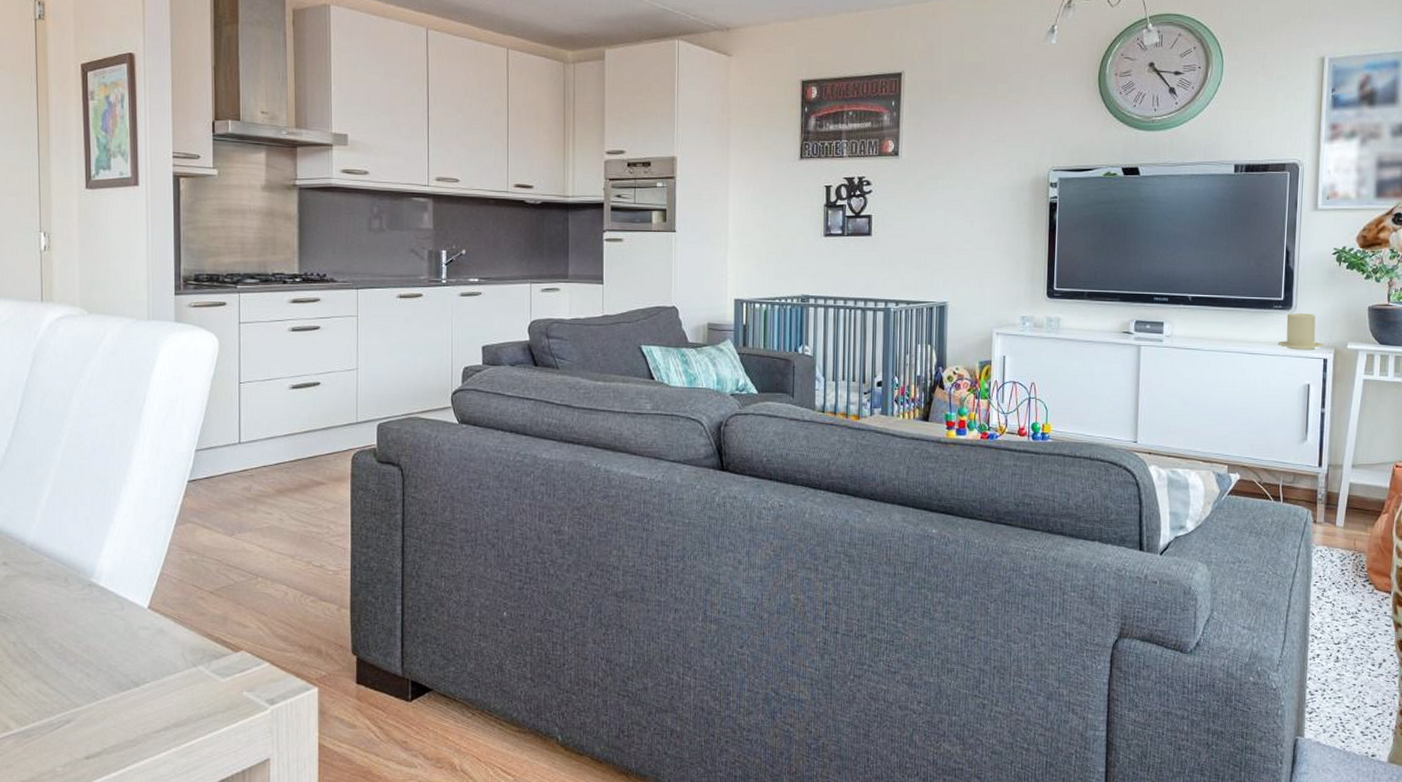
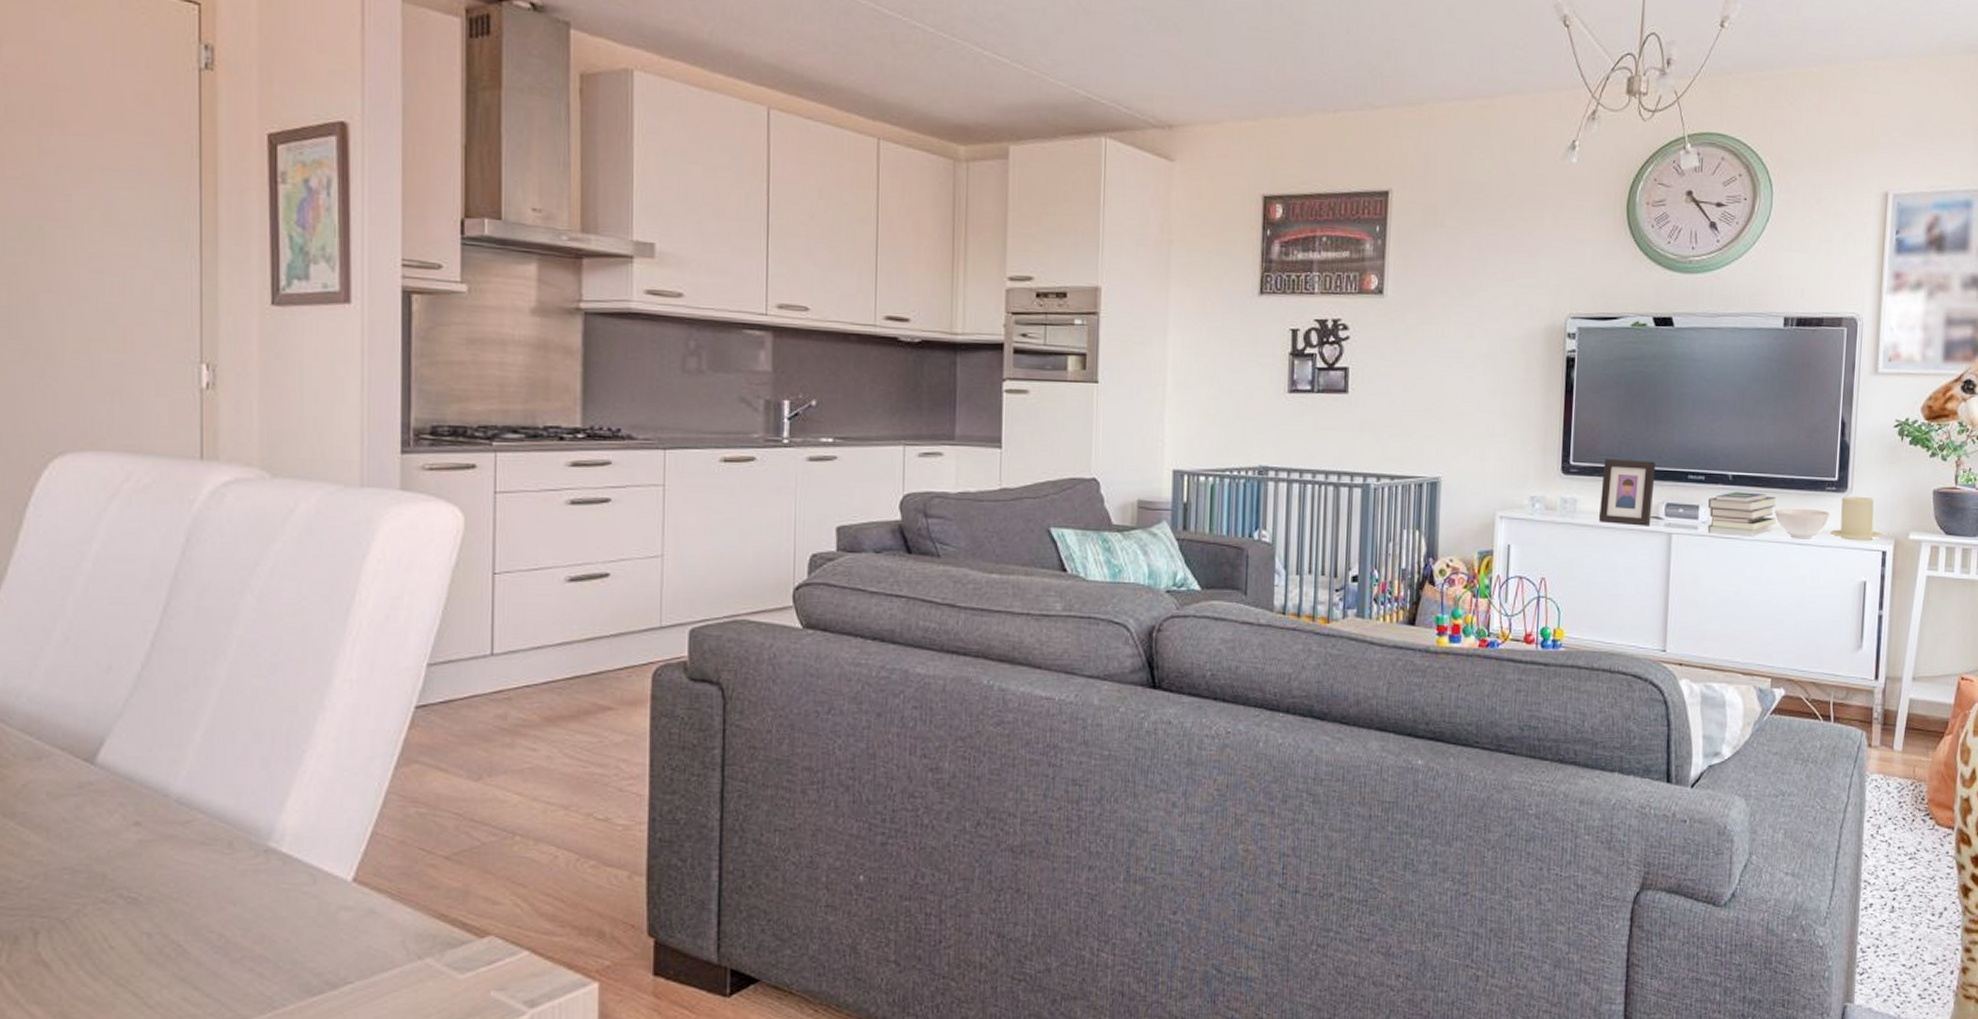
picture frame: none [1078,285,1126,340] -> present [1598,459,1656,526]
books: none [1171,310,1230,348] -> present [1707,491,1776,537]
bowl: none [1229,323,1277,350] -> present [1775,508,1830,540]

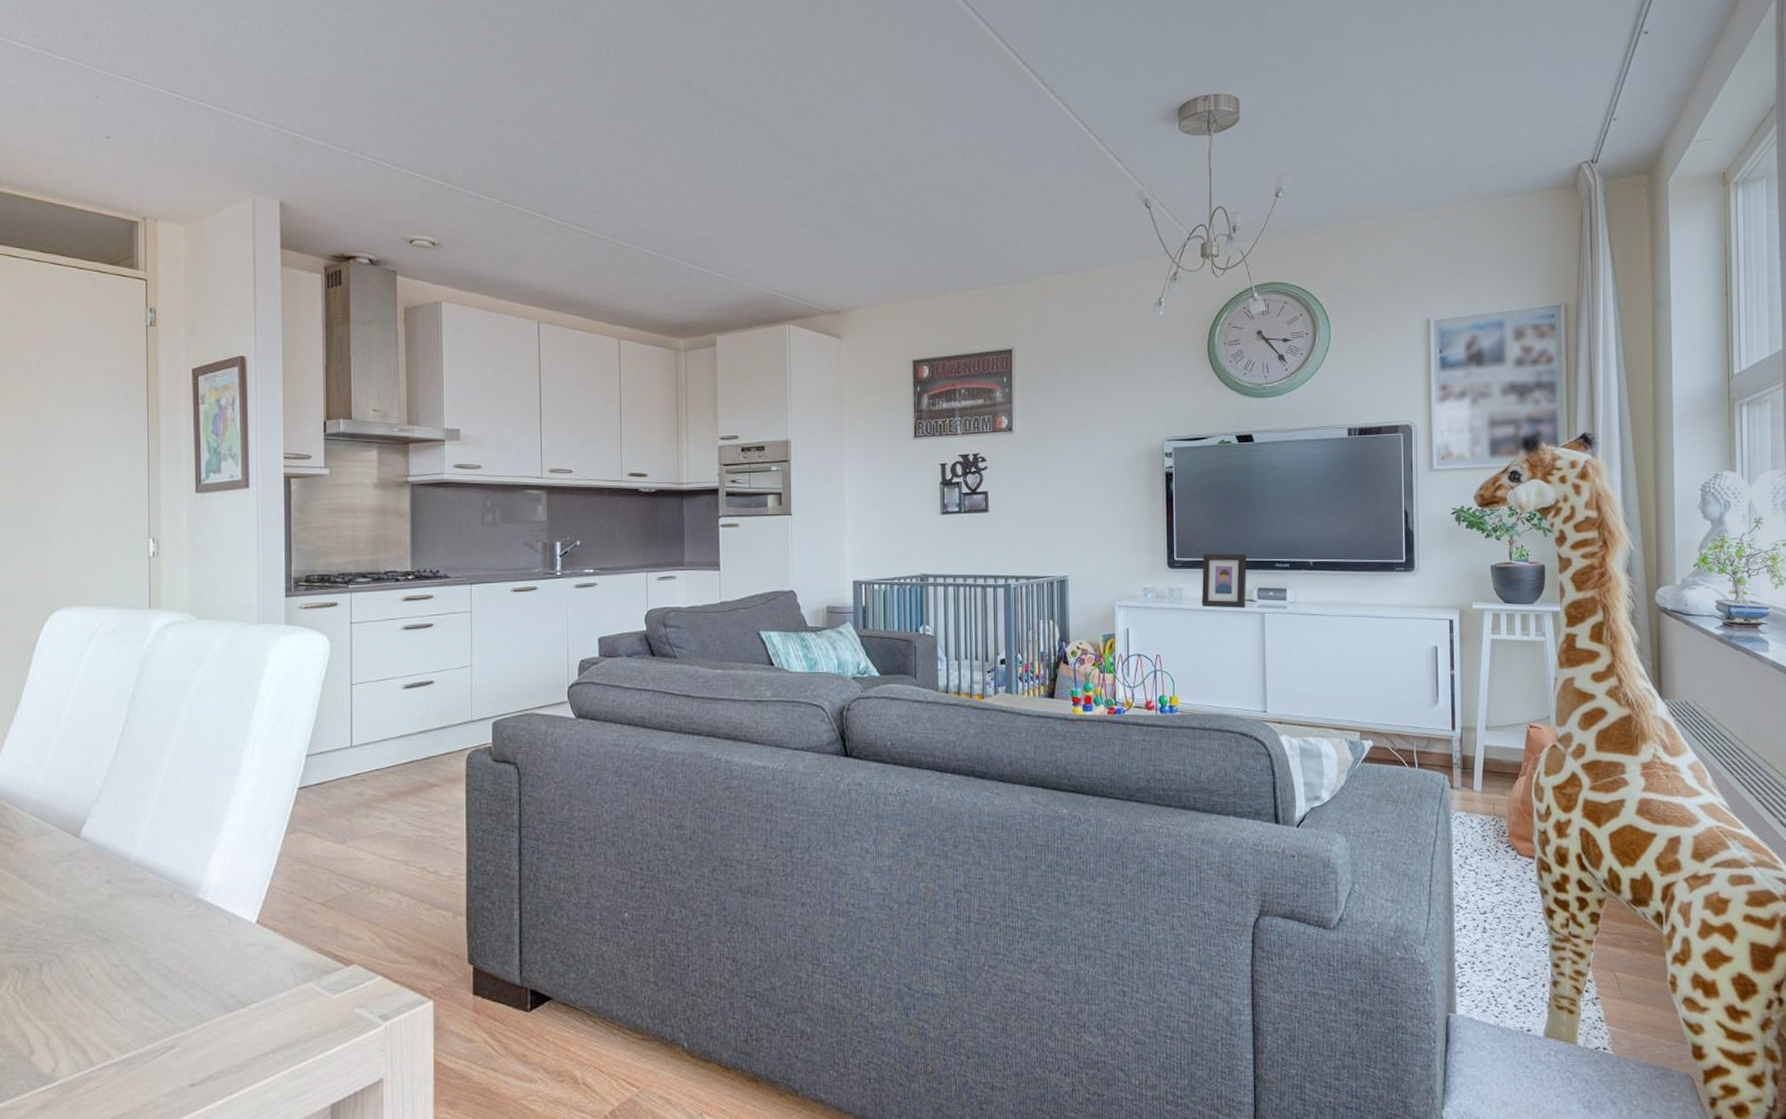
books: present [1707,491,1776,537] -> none [1293,575,1354,613]
bowl: present [1775,508,1830,540] -> none [1352,587,1400,613]
candle: present [1831,496,1884,541] -> none [1403,574,1449,612]

